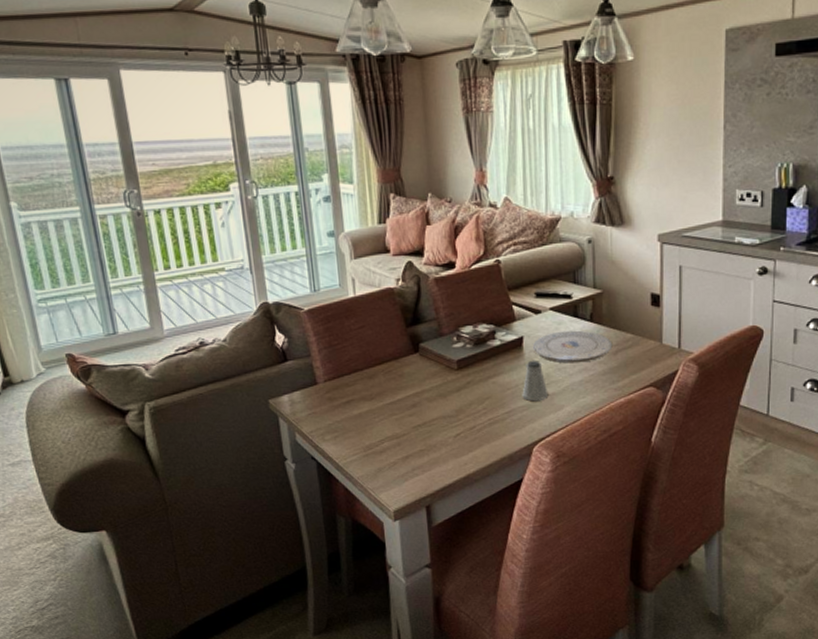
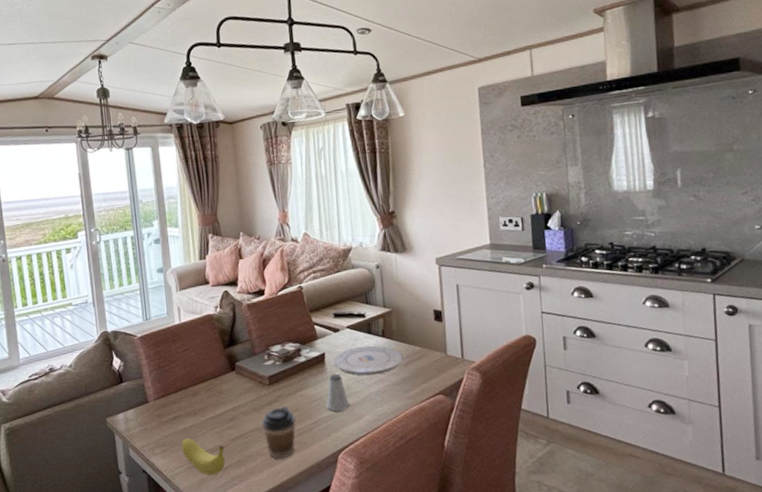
fruit: none [355,424,406,464] -> present [181,438,226,475]
coffee cup: none [449,392,487,450] -> present [262,405,296,460]

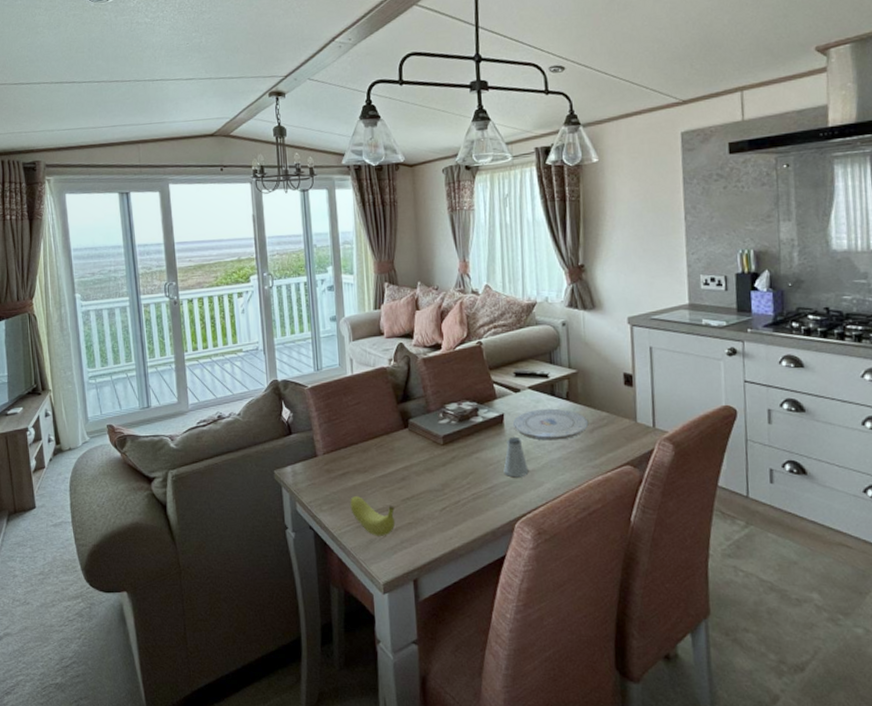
coffee cup: present [262,405,296,460] -> none [435,467,470,524]

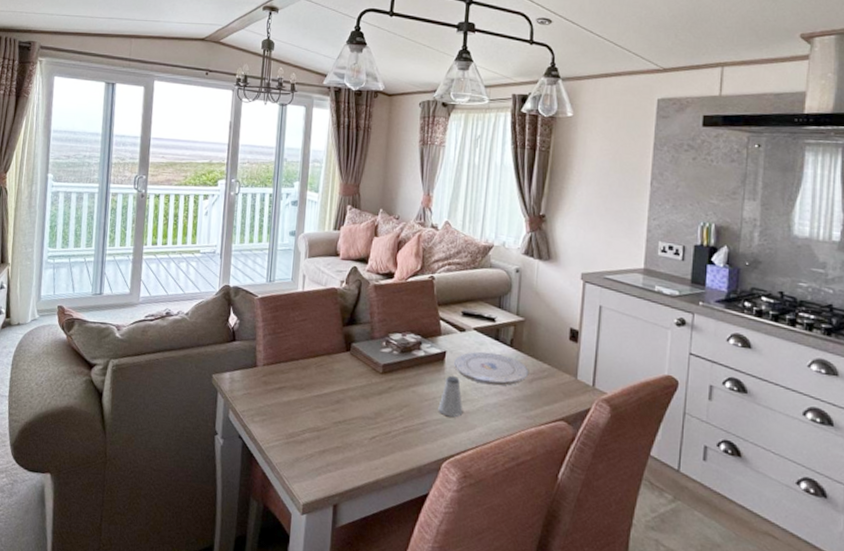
fruit: present [350,496,396,536] -> none [282,412,325,456]

